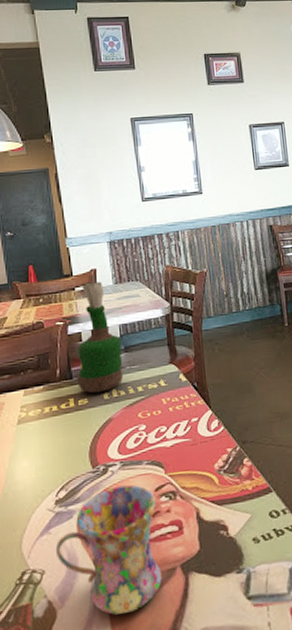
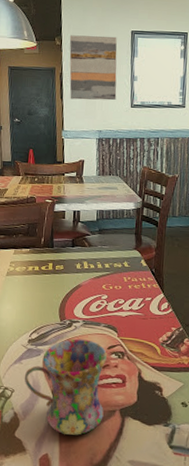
wall art: none [60,126,124,201] -> present [69,35,117,101]
grog bottle: present [77,281,123,394] -> none [57,171,97,263]

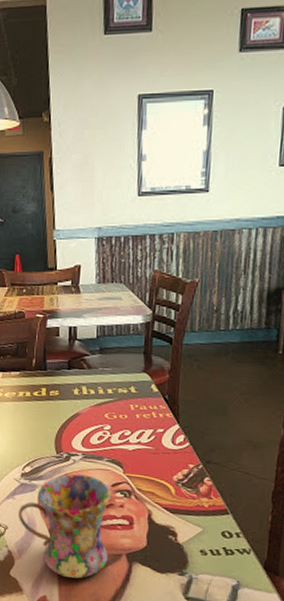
wall art: present [69,35,117,101] -> none [59,104,120,190]

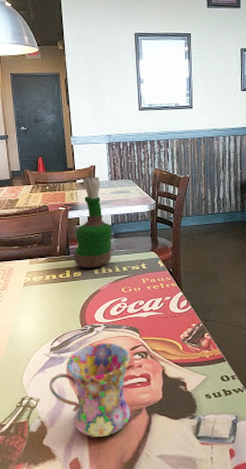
grog bottle: none [51,279,97,388] -> present [74,177,112,268]

